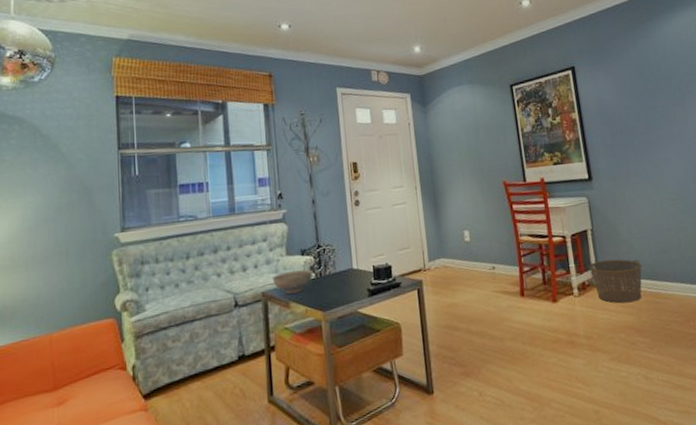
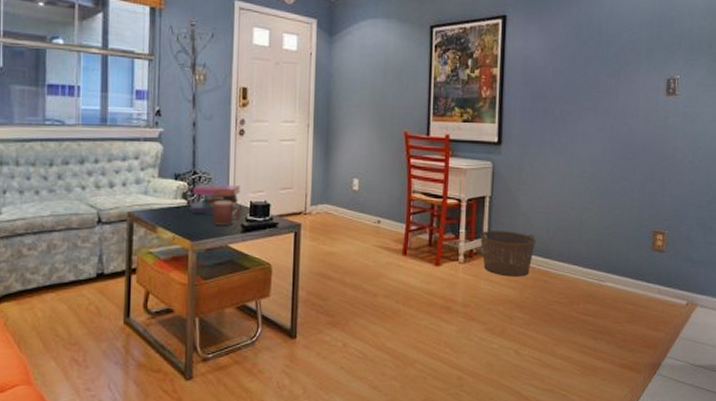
decorative bowl: present [272,269,313,295] -> none [140,195,186,219]
books: none [318,252,363,286] -> present [189,183,241,216]
mug: none [339,268,366,293] -> present [212,200,241,226]

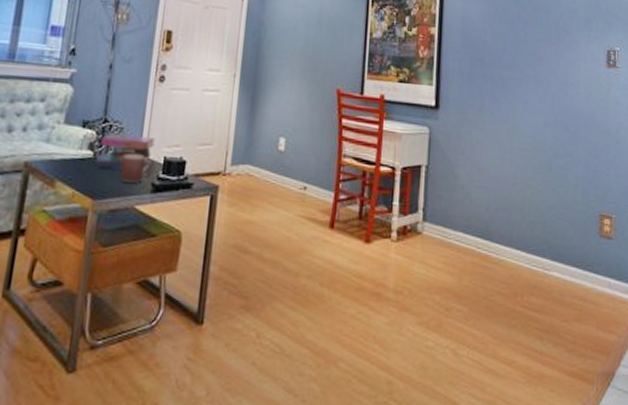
basket: present [479,231,535,277] -> none [414,205,475,261]

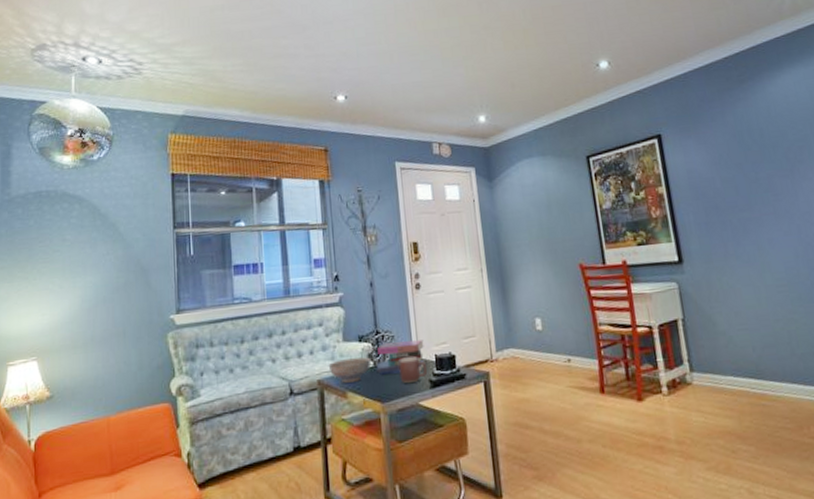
decorative bowl: none [40,143,92,172] -> present [328,357,372,384]

